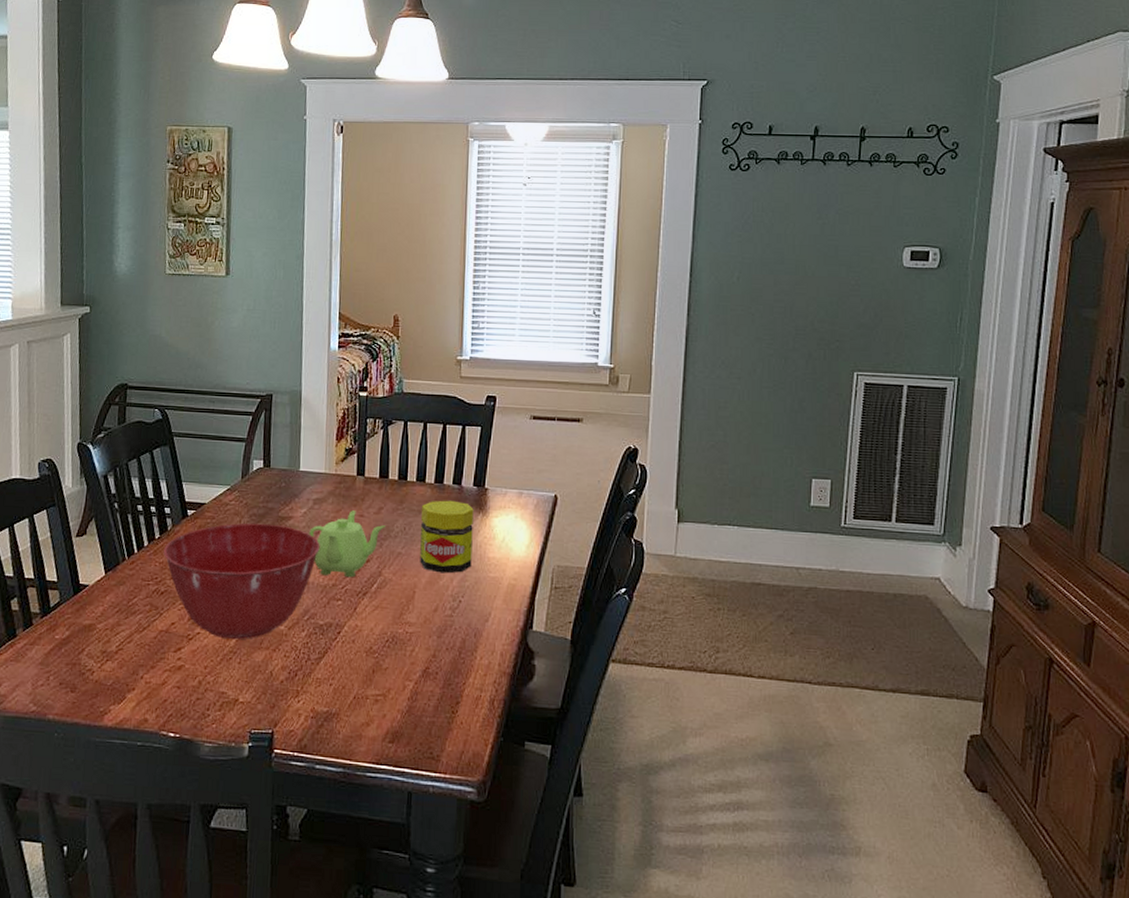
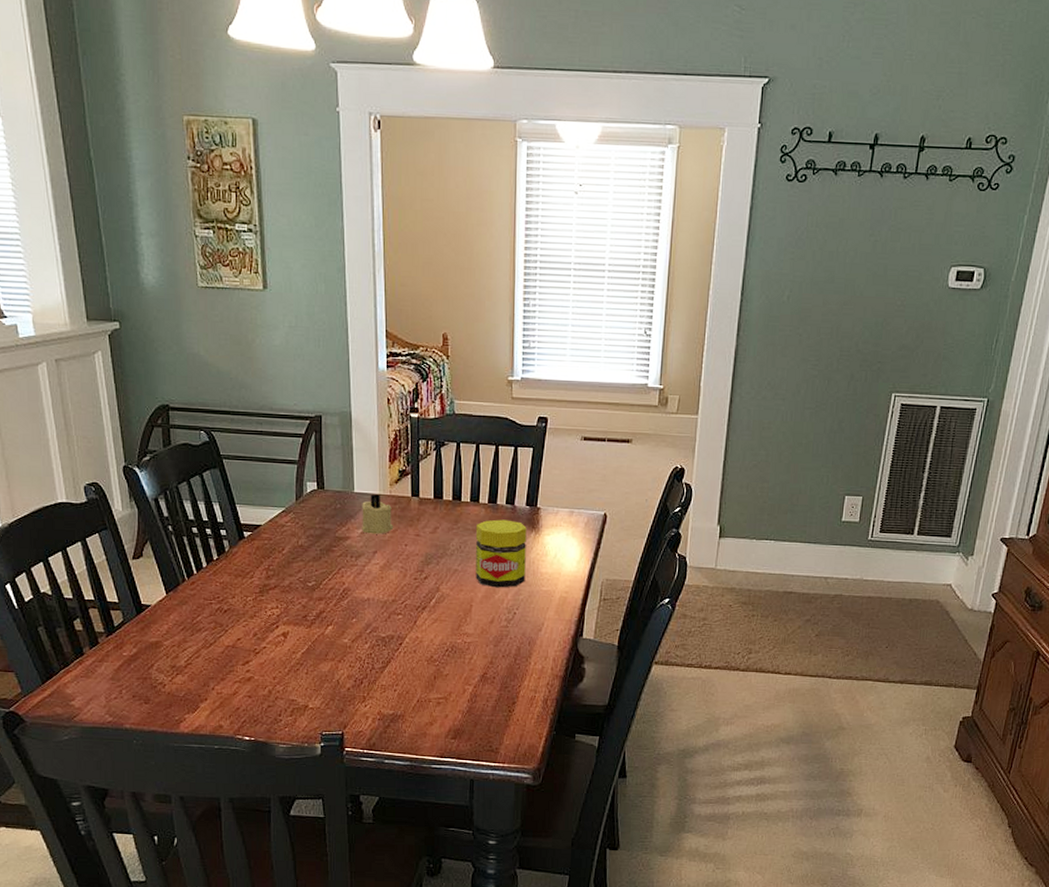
mixing bowl: present [163,523,320,640] -> none [222,543,378,653]
candle: none [305,473,338,514] -> present [362,494,394,534]
teapot: present [309,510,386,578] -> none [367,530,442,594]

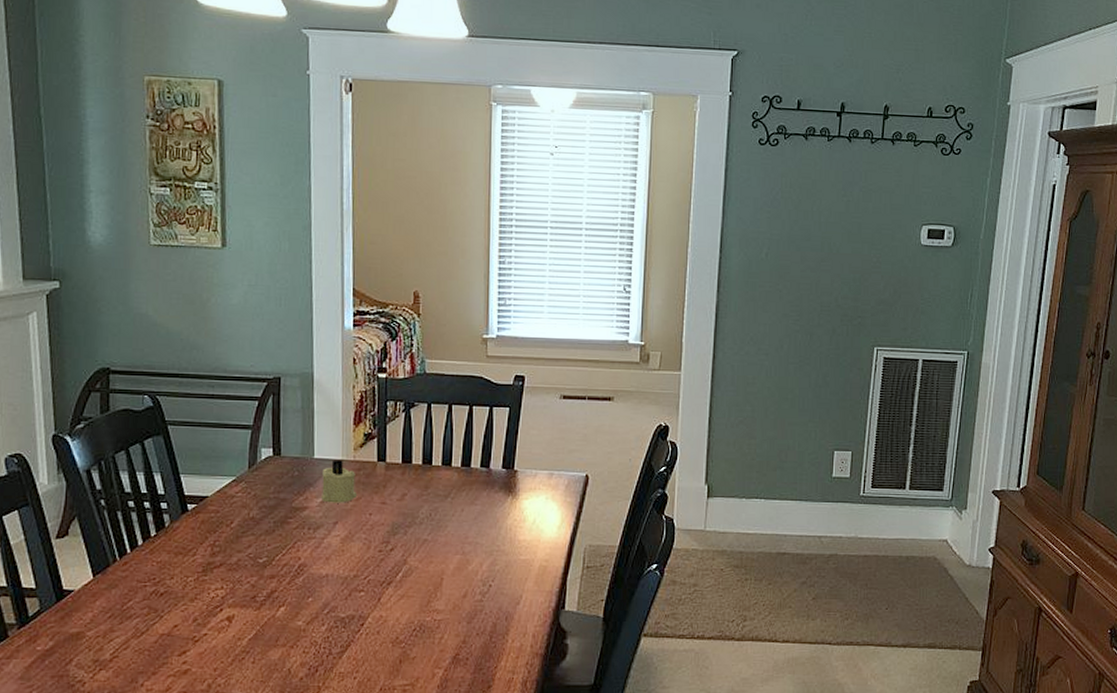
jar: present [475,519,527,588] -> none [447,484,503,558]

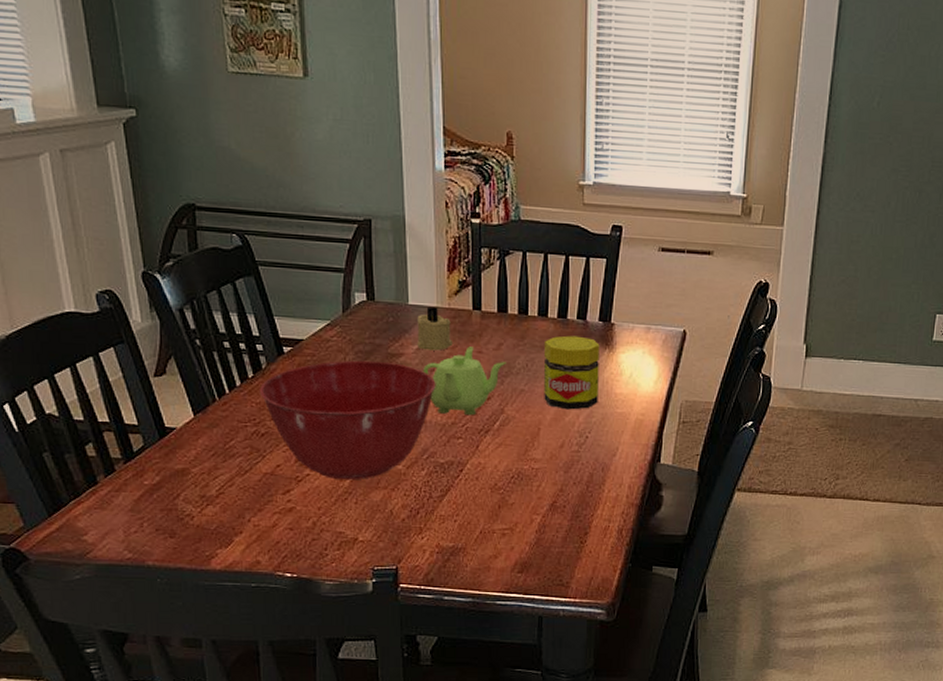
mixing bowl: none [160,515,339,639] -> present [259,360,436,480]
teapot: none [326,498,410,568] -> present [423,346,506,416]
jar: none [447,484,503,558] -> present [543,335,600,410]

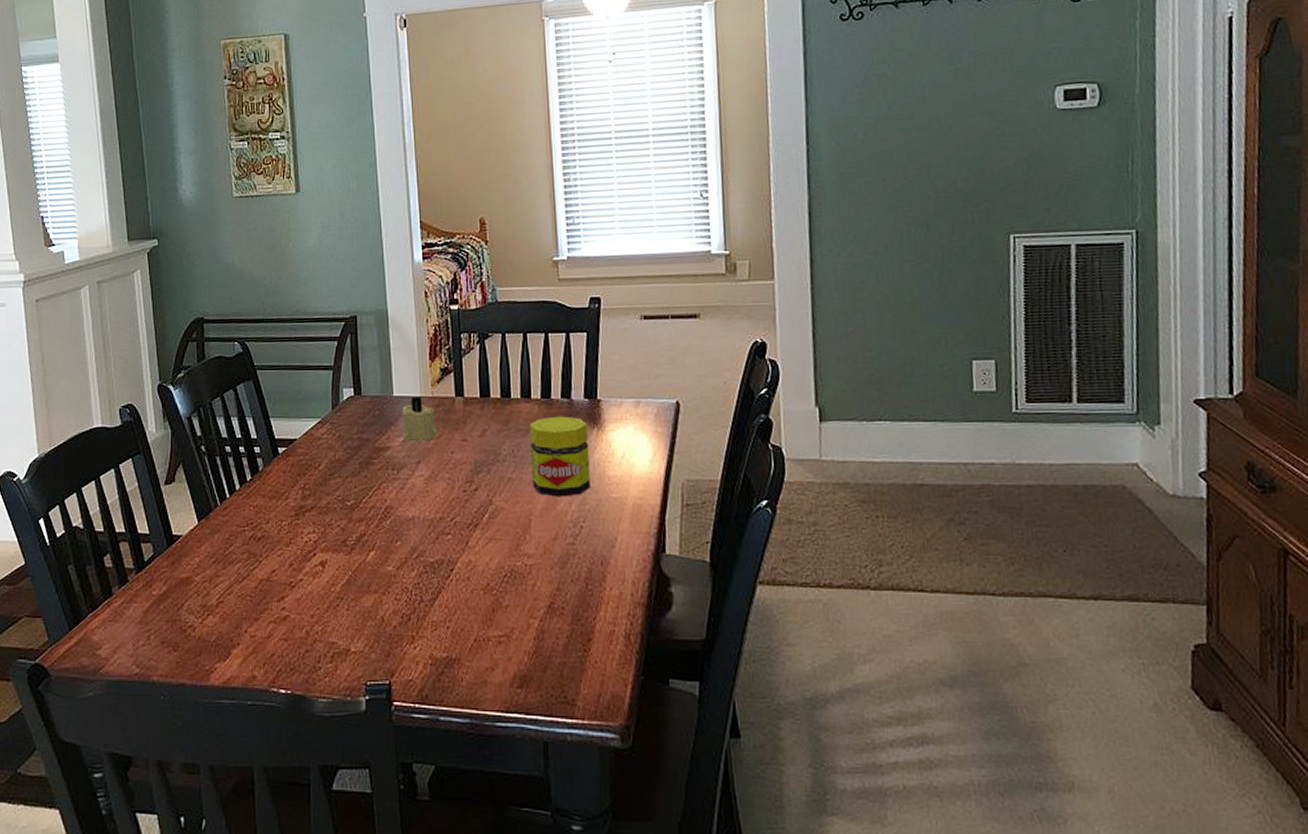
mixing bowl: present [259,360,436,480] -> none [256,456,423,585]
teapot: present [423,346,506,416] -> none [409,435,492,509]

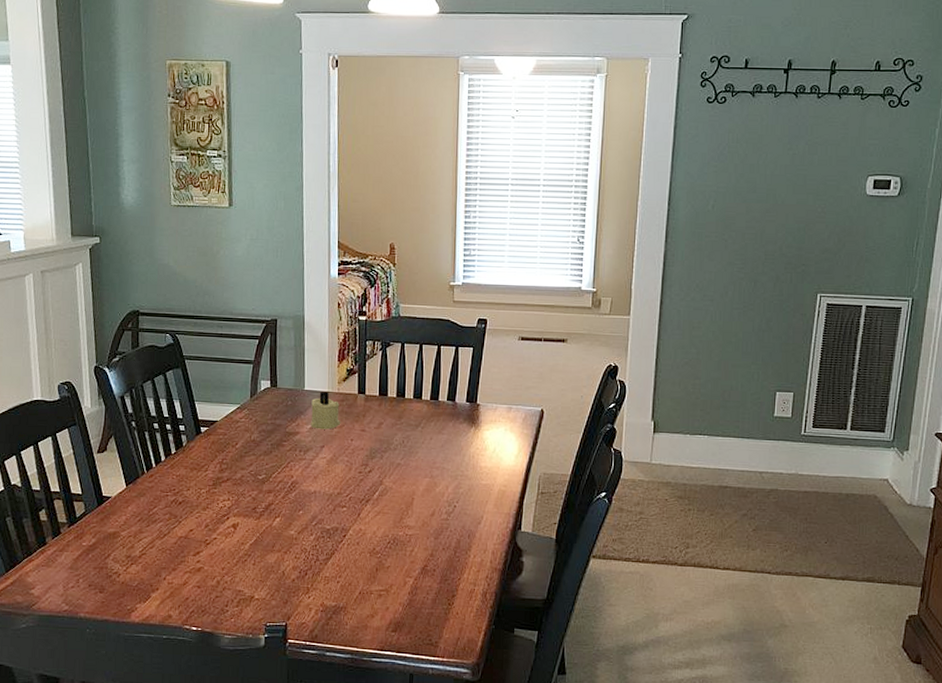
jar: present [528,416,591,497] -> none [417,415,467,482]

